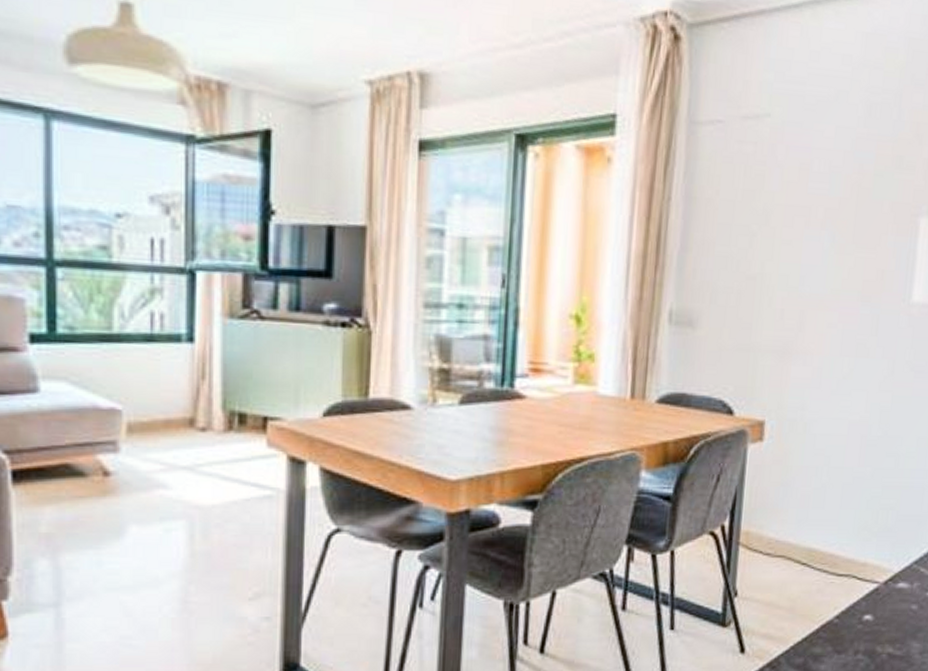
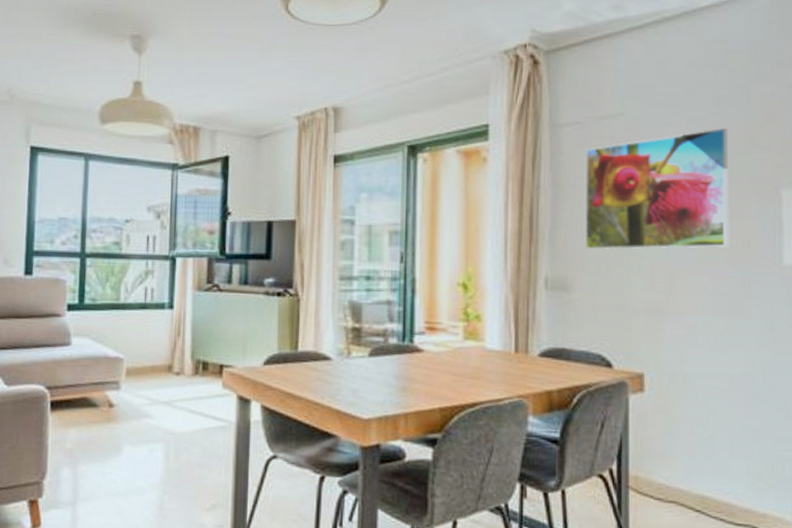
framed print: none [714,141,876,281] -> present [584,127,729,250]

